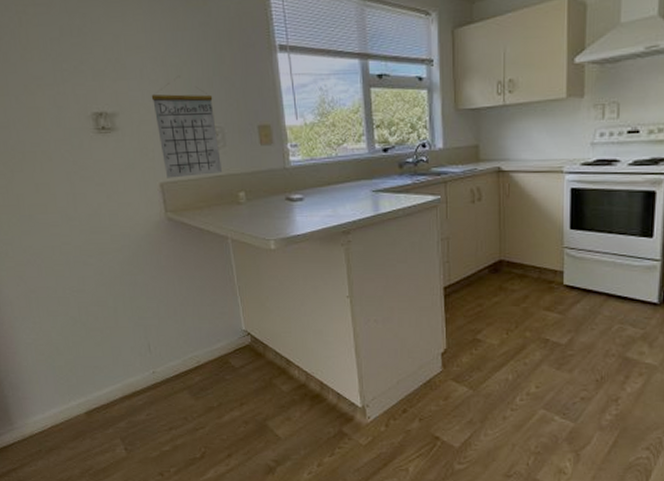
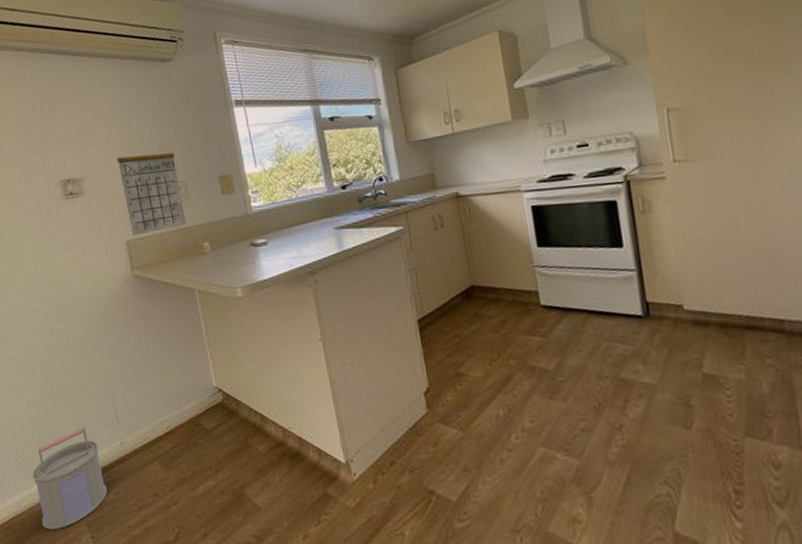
bucket: none [69,355,140,440] -> present [32,427,108,530]

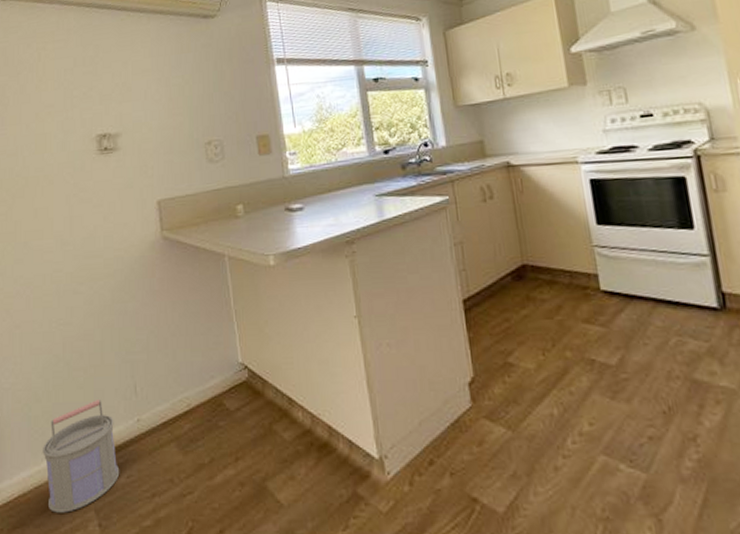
calendar: present [116,137,186,236] -> none [153,93,220,195]

